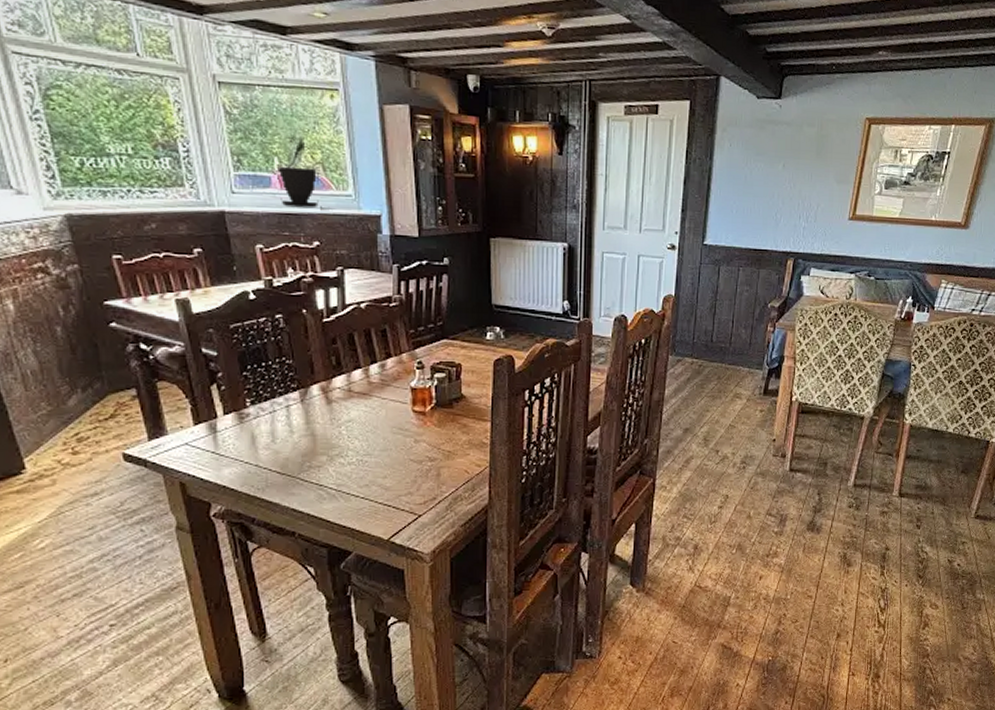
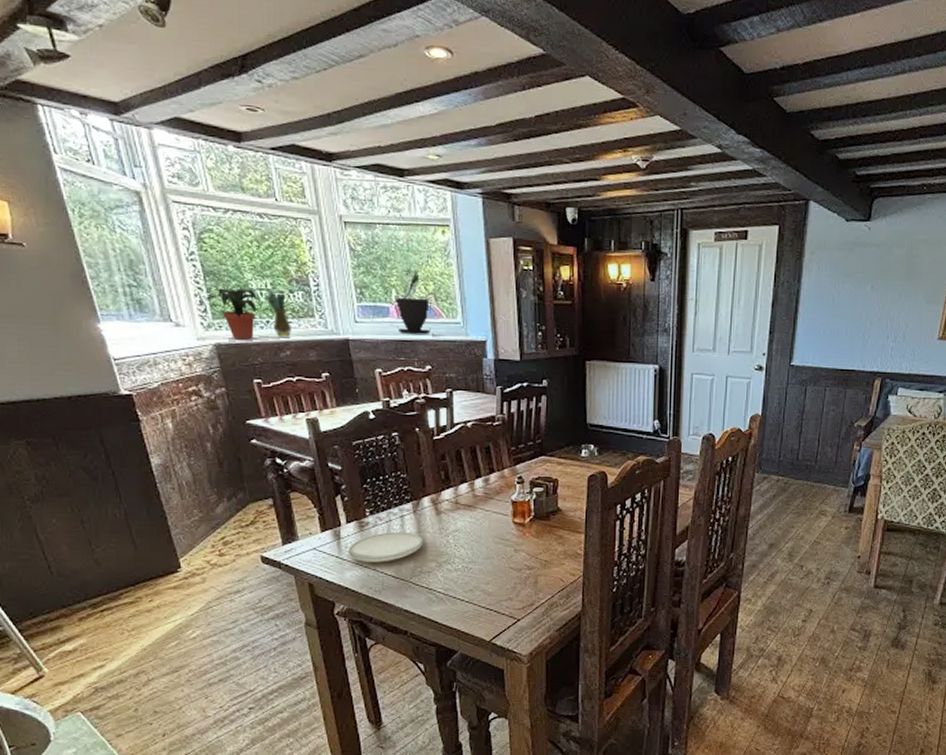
potted plant: none [53,152,123,211] -> present [205,288,263,340]
vase: none [126,155,157,208] -> present [266,290,291,337]
plate: none [225,424,312,458] -> present [347,532,423,563]

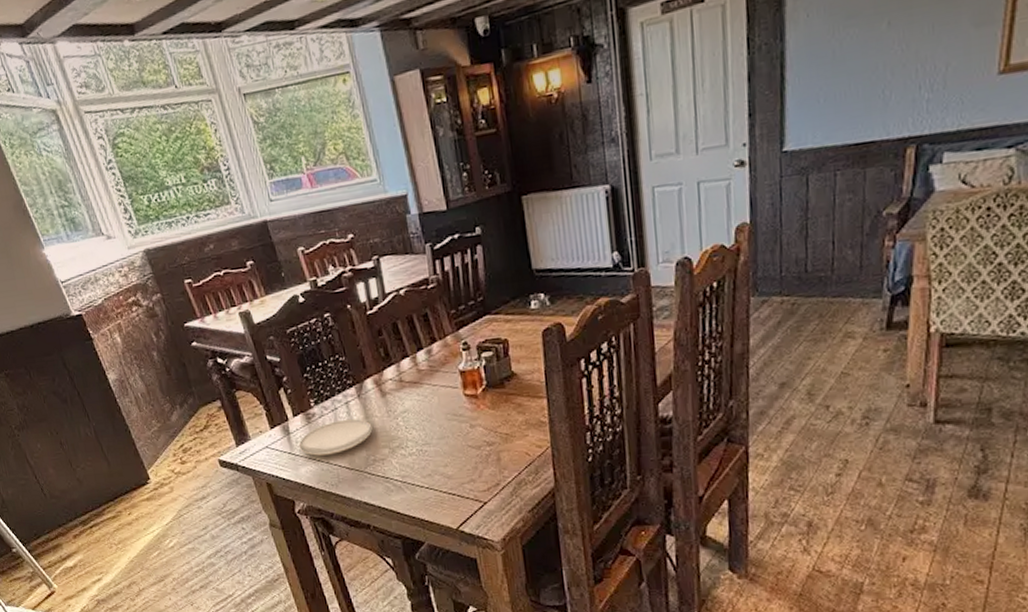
potted plant: present [205,288,263,340] -> none [128,187,181,242]
vase: present [266,290,291,337] -> none [182,183,212,232]
planter: present [393,269,431,336] -> none [304,130,347,205]

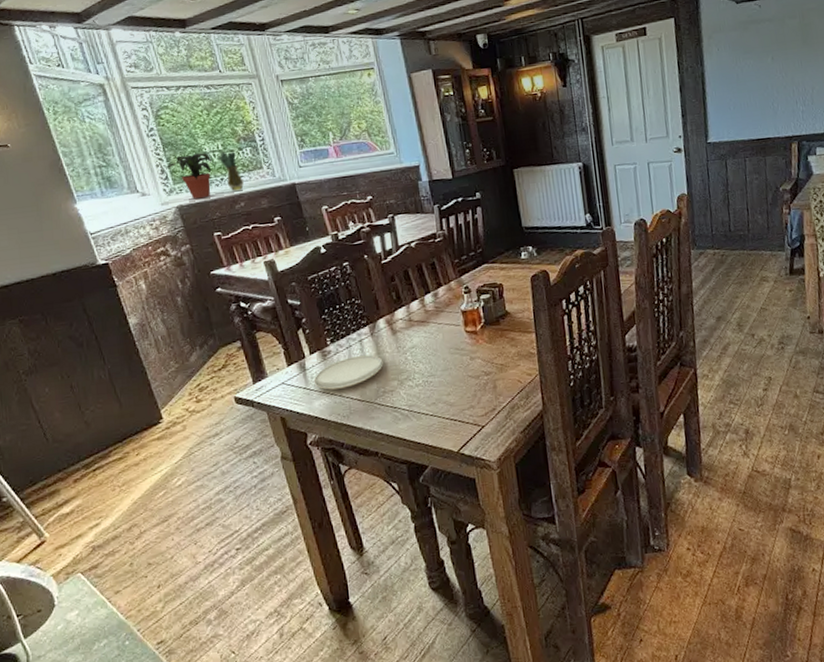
potted plant: none [128,187,181,242] -> present [166,152,216,199]
vase: none [182,183,212,232] -> present [218,151,244,191]

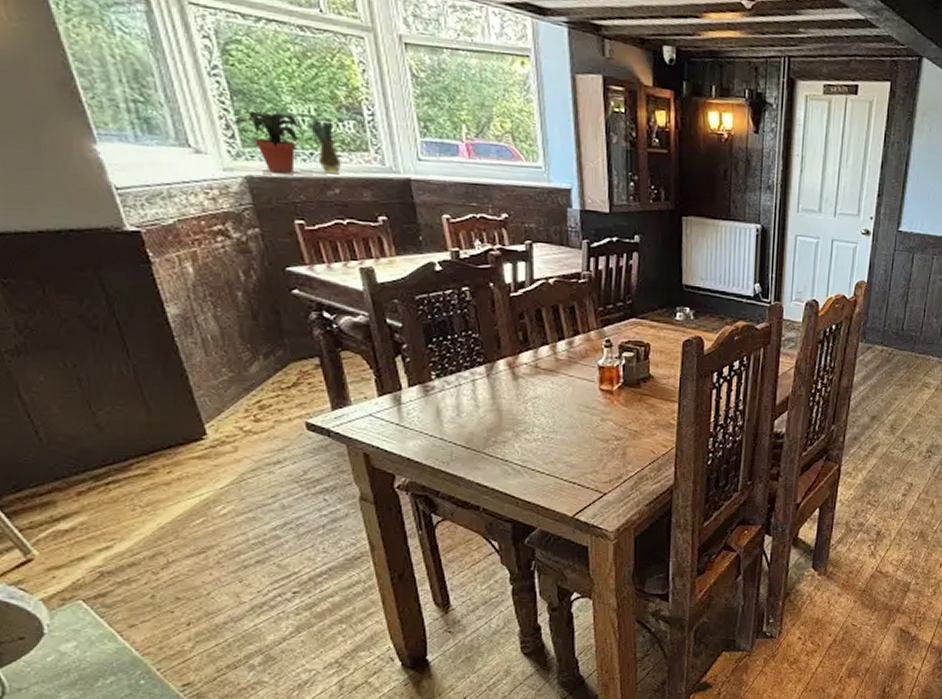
plate: present [313,355,383,390] -> none [410,397,498,431]

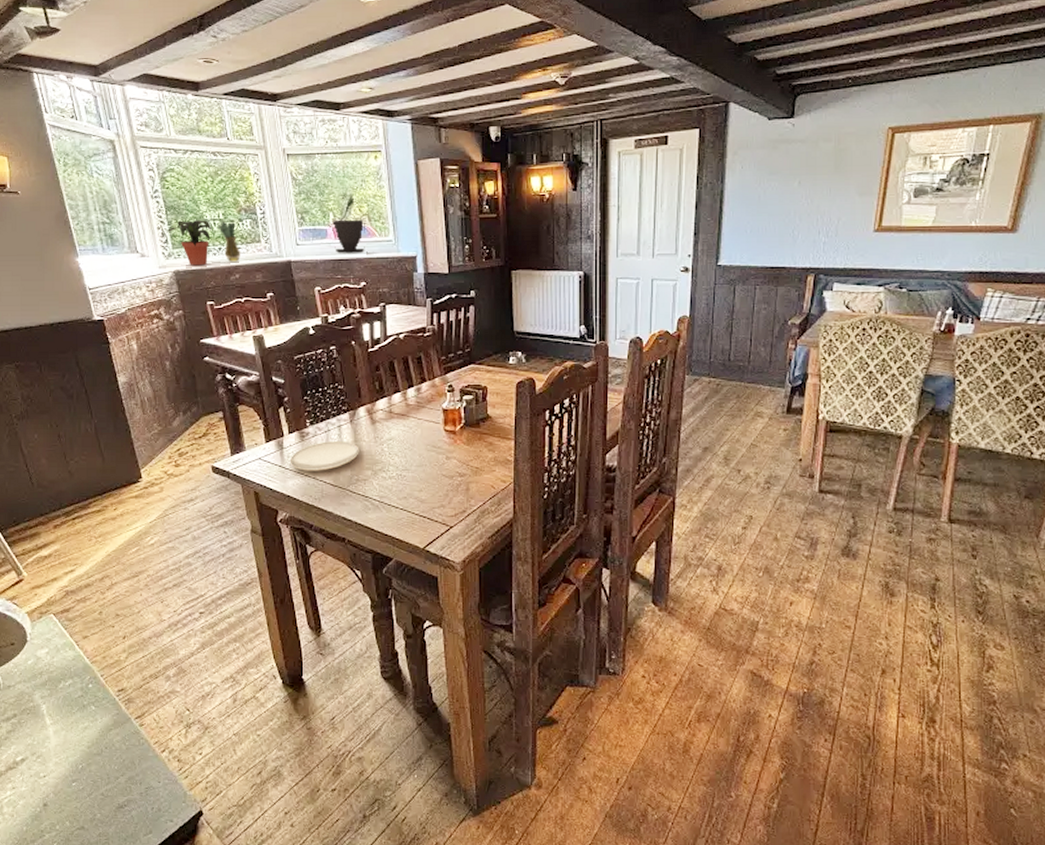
plate: none [410,397,498,431] -> present [290,441,359,471]
planter: none [464,103,508,180] -> present [331,194,365,254]

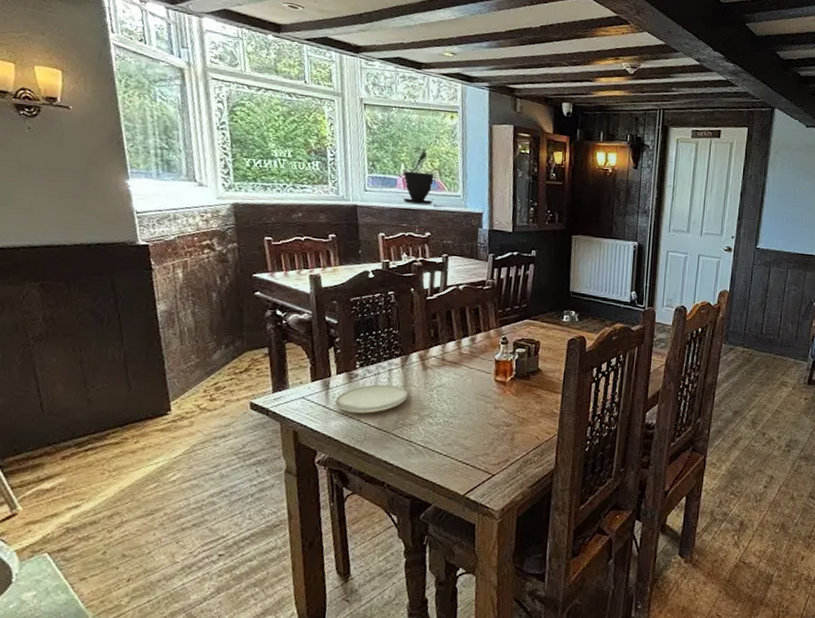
potted plant: present [166,220,216,266] -> none [229,154,282,201]
vase: present [218,220,240,262] -> none [285,159,306,201]

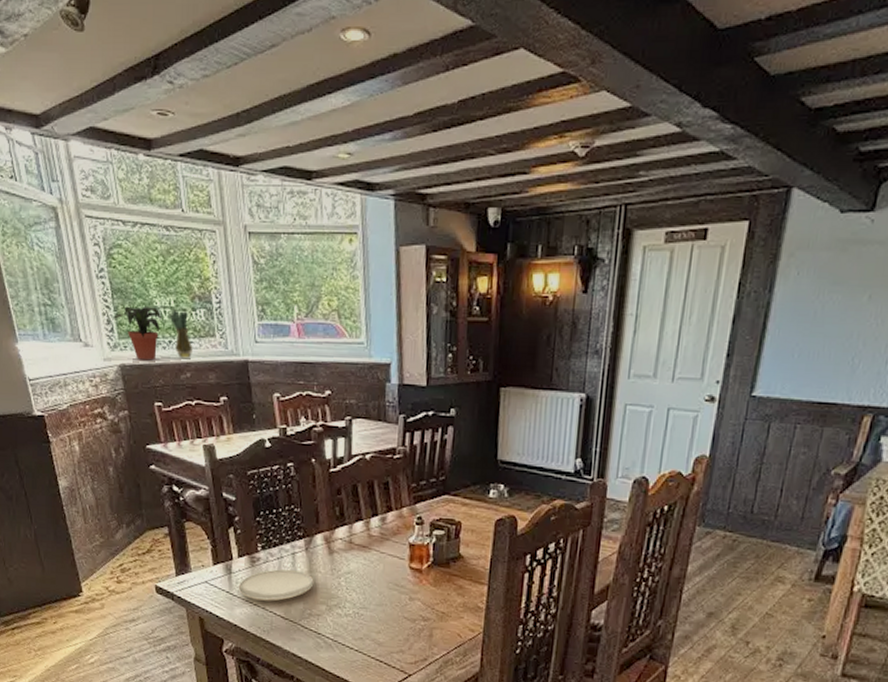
potted plant: none [229,154,282,201] -> present [112,306,166,361]
vase: none [285,159,306,201] -> present [169,308,193,358]
planter: present [401,147,436,206] -> none [295,284,334,357]

